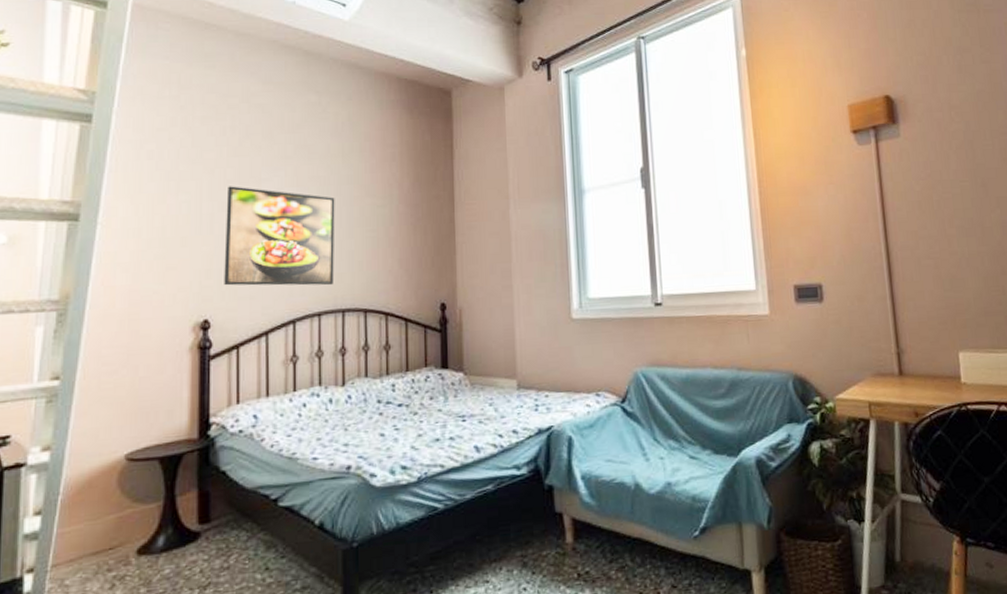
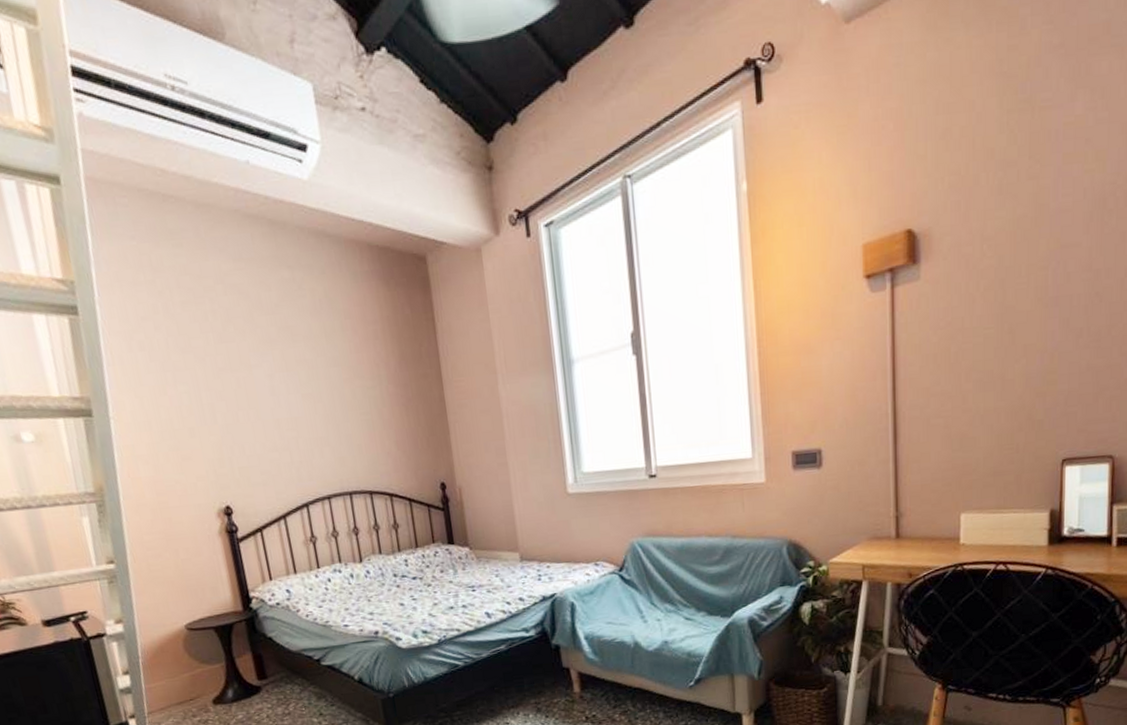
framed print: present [224,186,335,286] -> none [221,374,338,474]

